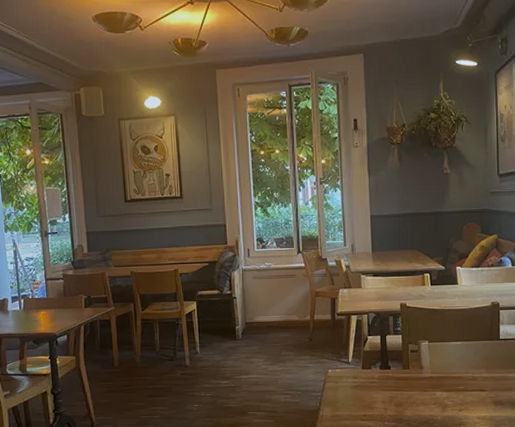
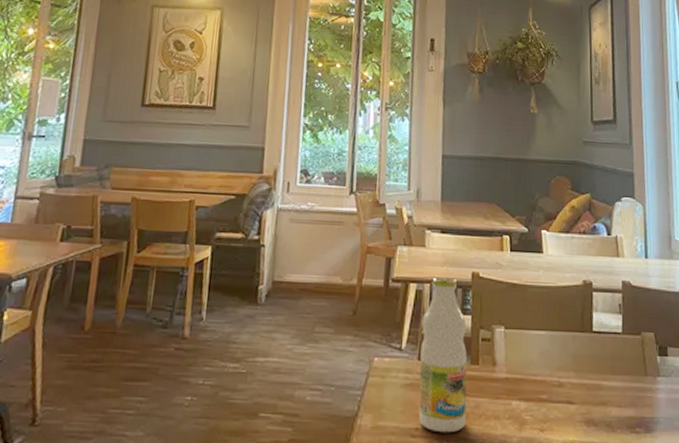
bottle: none [363,309,401,417] -> present [418,277,467,433]

